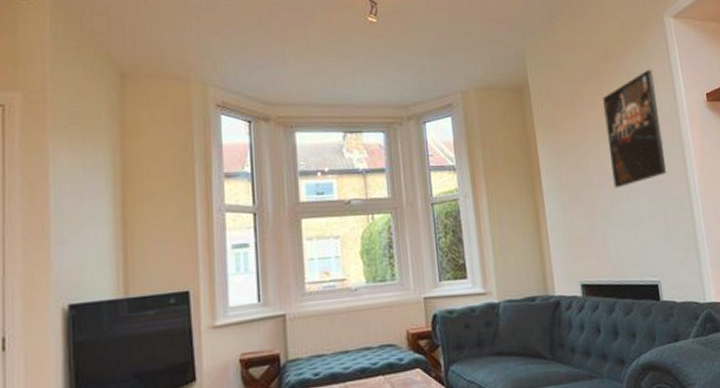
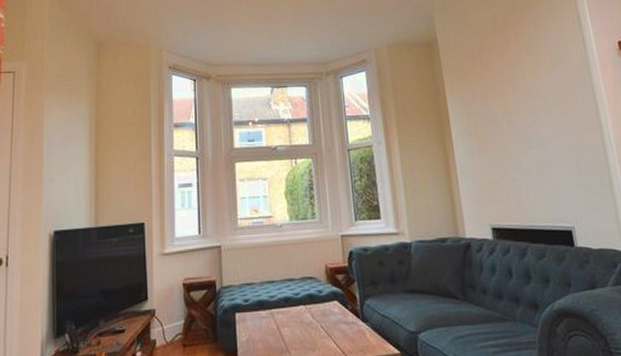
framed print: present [603,69,667,189] -> none [510,20,579,136]

